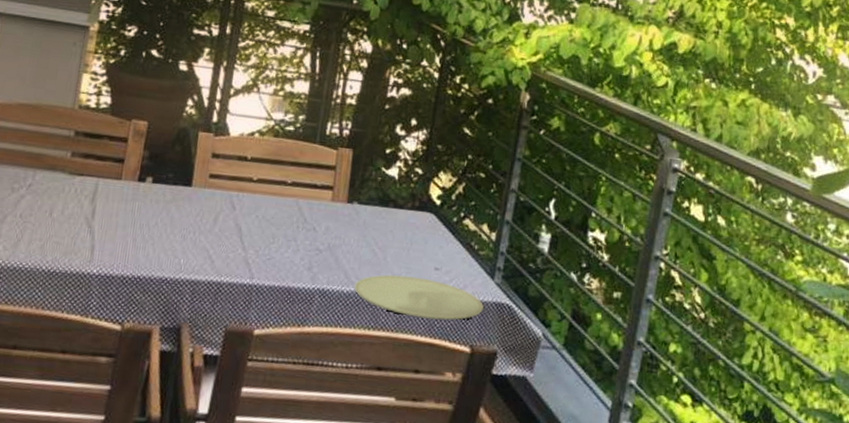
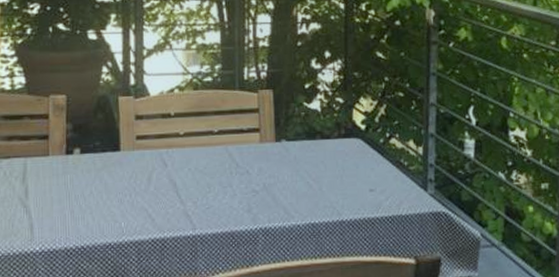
plate: present [354,274,484,321] -> none [295,201,421,240]

